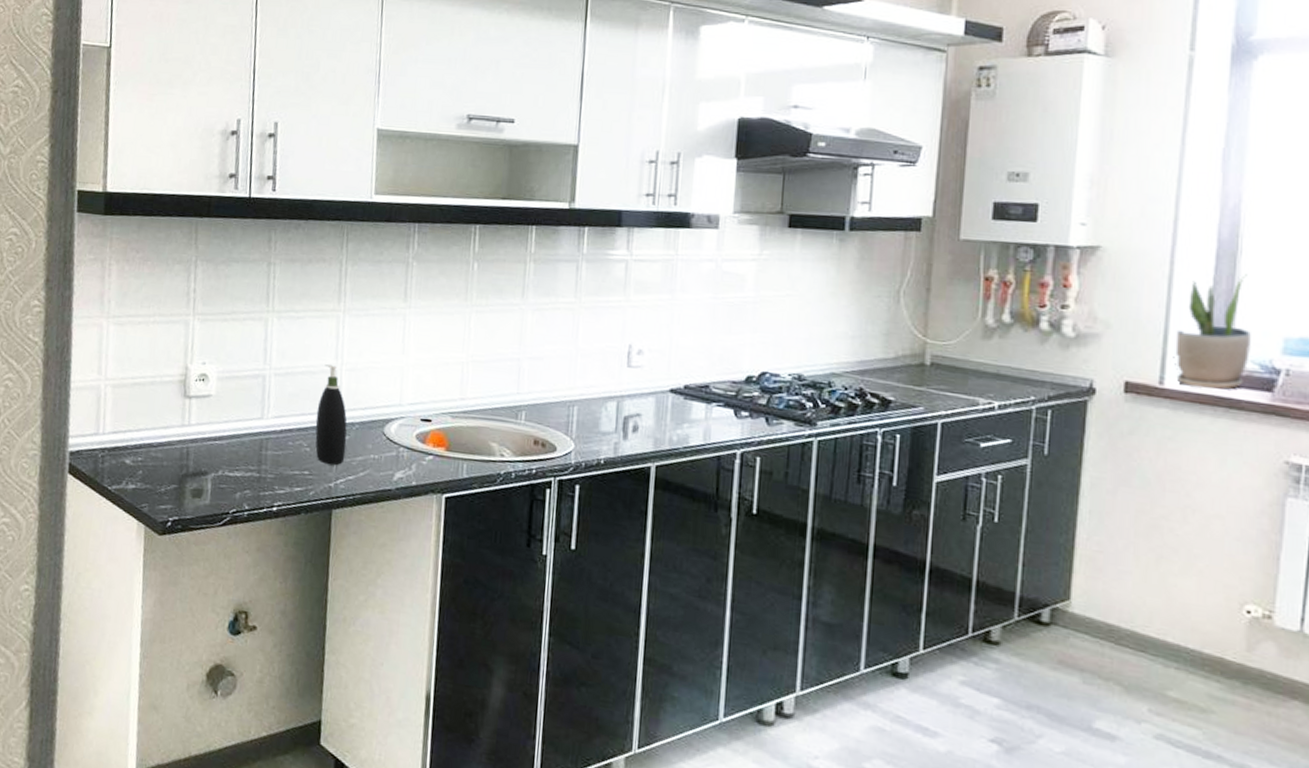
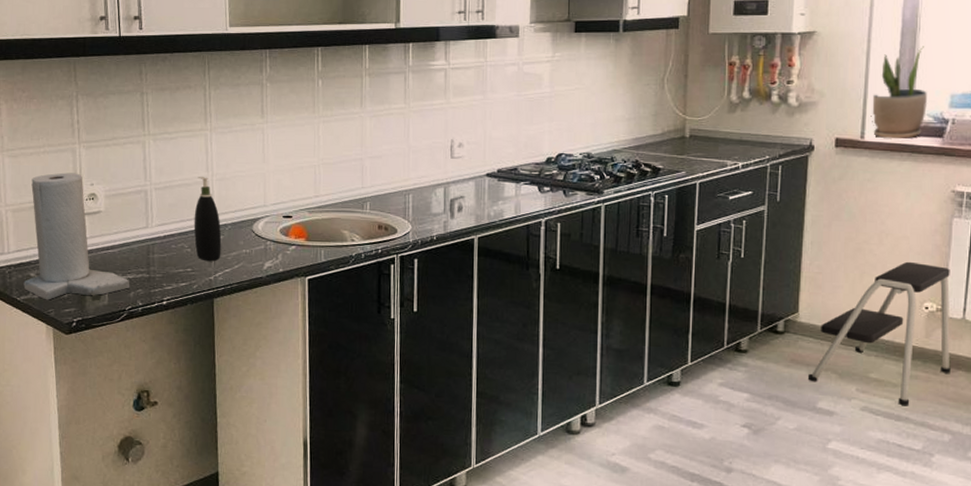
paper towel: none [116,347,237,493] -> present [23,172,130,300]
step stool: none [1081,548,1282,741] -> present [807,261,951,406]

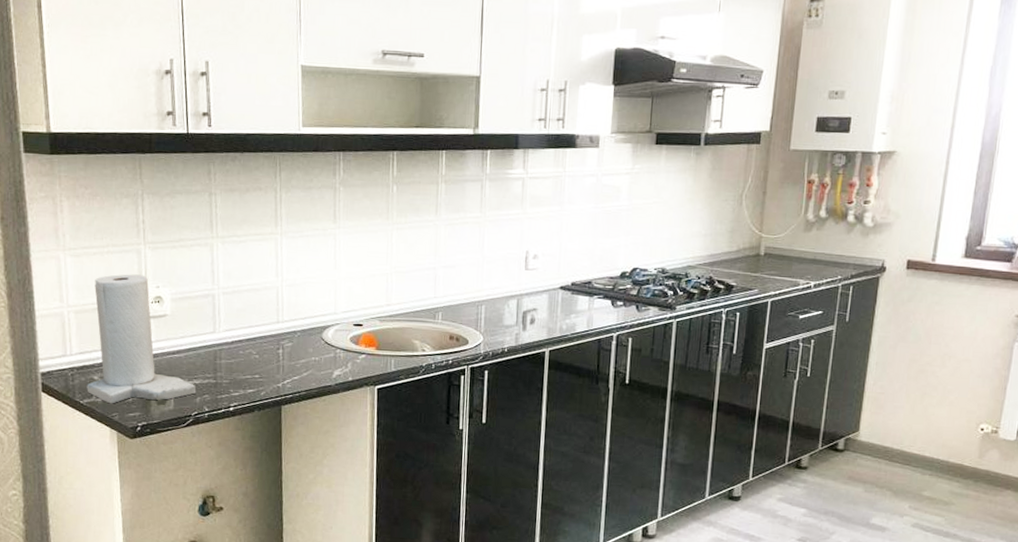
soap dispenser: present [193,177,222,262] -> none [262,282,291,369]
step stool: present [807,261,951,406] -> none [863,383,1008,524]
potted plant: present [871,46,927,139] -> none [943,169,1001,263]

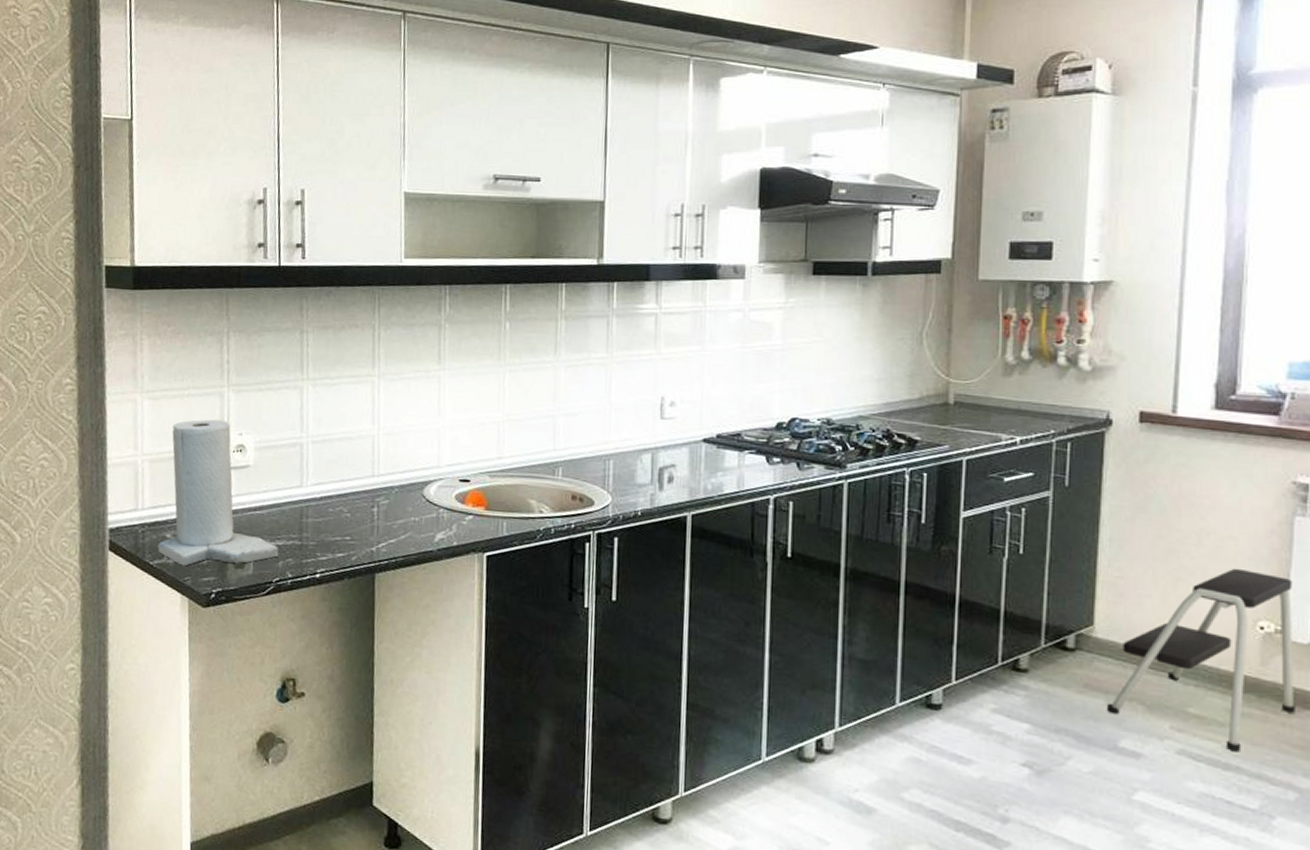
step stool: none [863,383,1008,524] -> present [1106,568,1295,753]

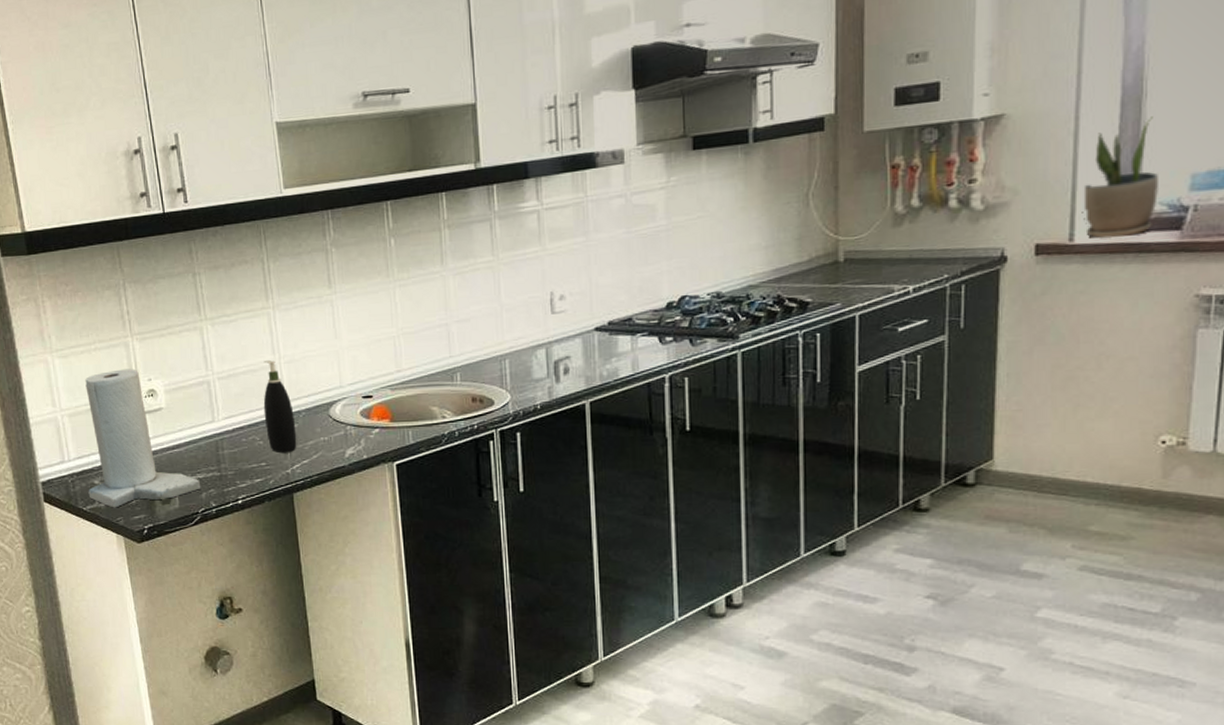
soap dispenser: none [355,430,387,530] -> present [263,360,297,454]
step stool: present [1106,568,1295,753] -> none [1007,387,1198,562]
potted plant: none [1185,302,1257,415] -> present [1082,116,1158,239]

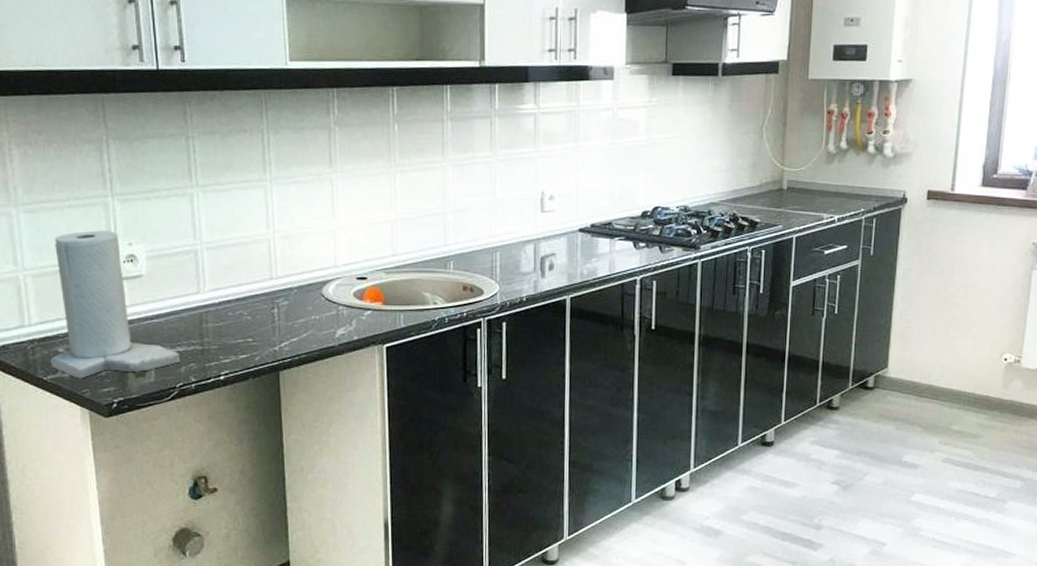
soap dispenser: present [263,360,297,454] -> none [254,234,287,330]
potted plant: present [1082,116,1158,239] -> none [961,96,1014,192]

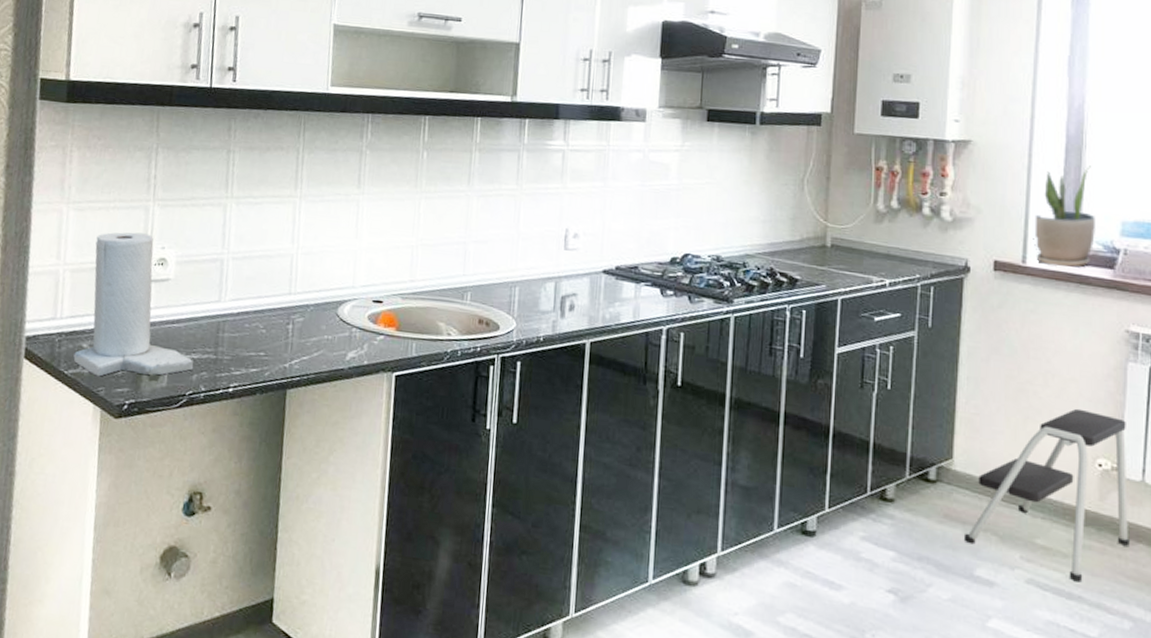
step stool: none [894,314,1028,456] -> present [963,408,1130,583]
potted plant: none [961,96,1014,192] -> present [1033,165,1095,267]

